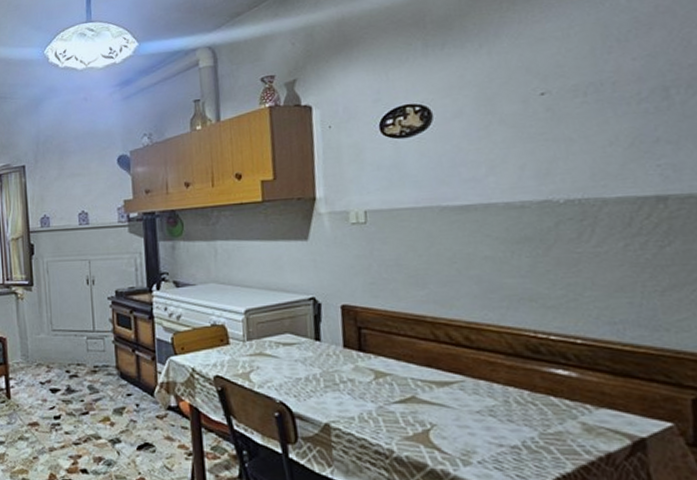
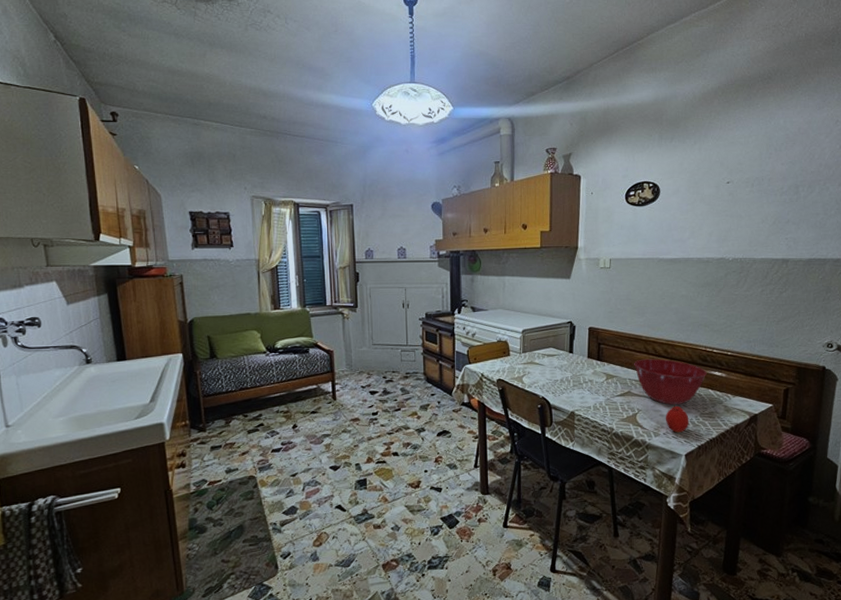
mixing bowl: none [417,349,543,420] -> present [634,358,707,405]
fruit: none [477,418,521,463] -> present [665,404,689,433]

